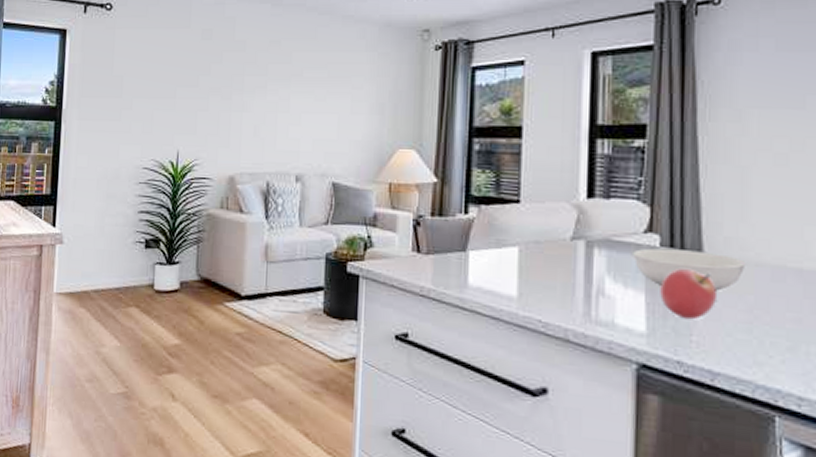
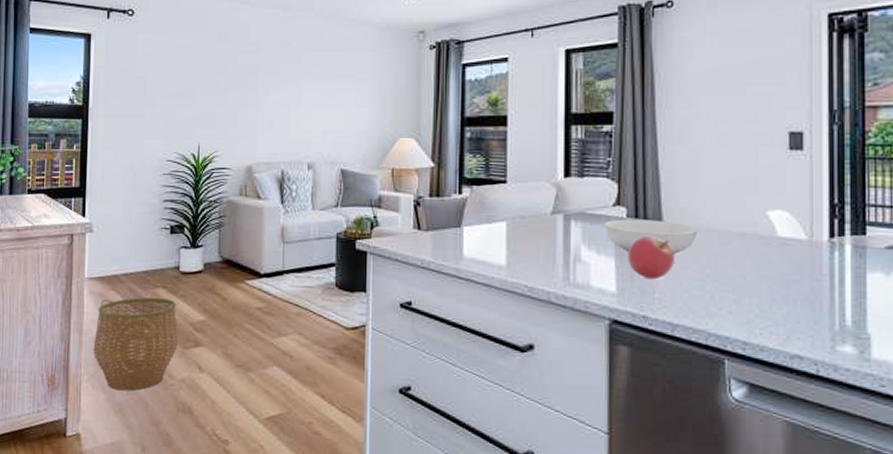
basket: none [60,316,152,418] -> present [93,296,179,391]

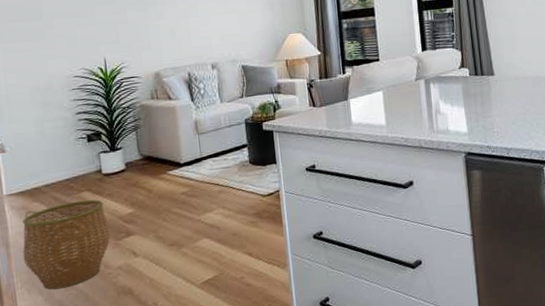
bowl: present [604,219,699,255] -> none [454,75,519,102]
fruit: present [627,236,674,280] -> none [472,87,505,119]

